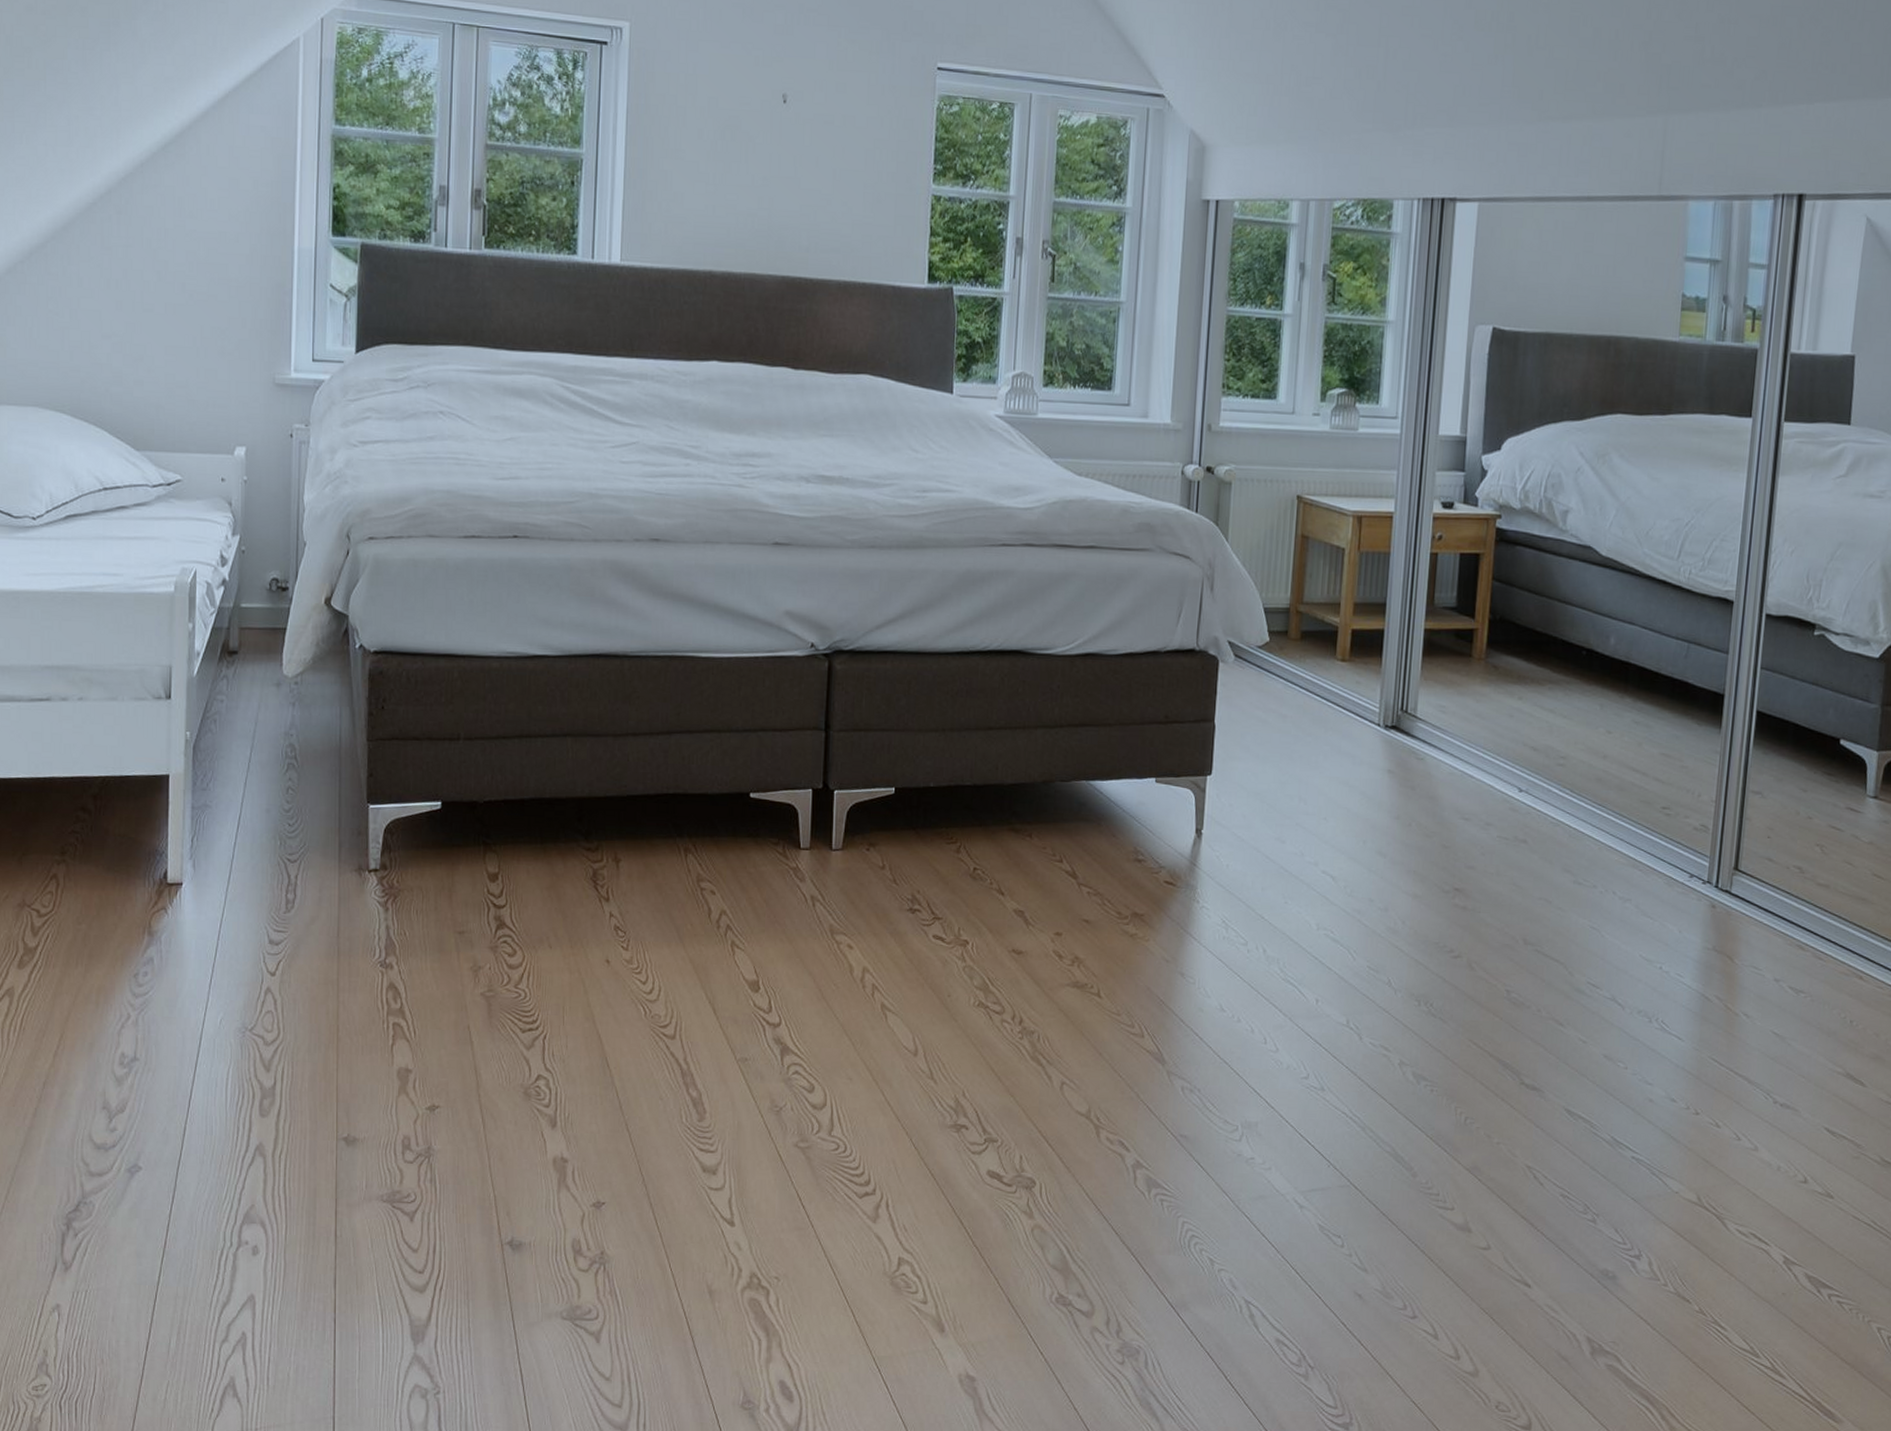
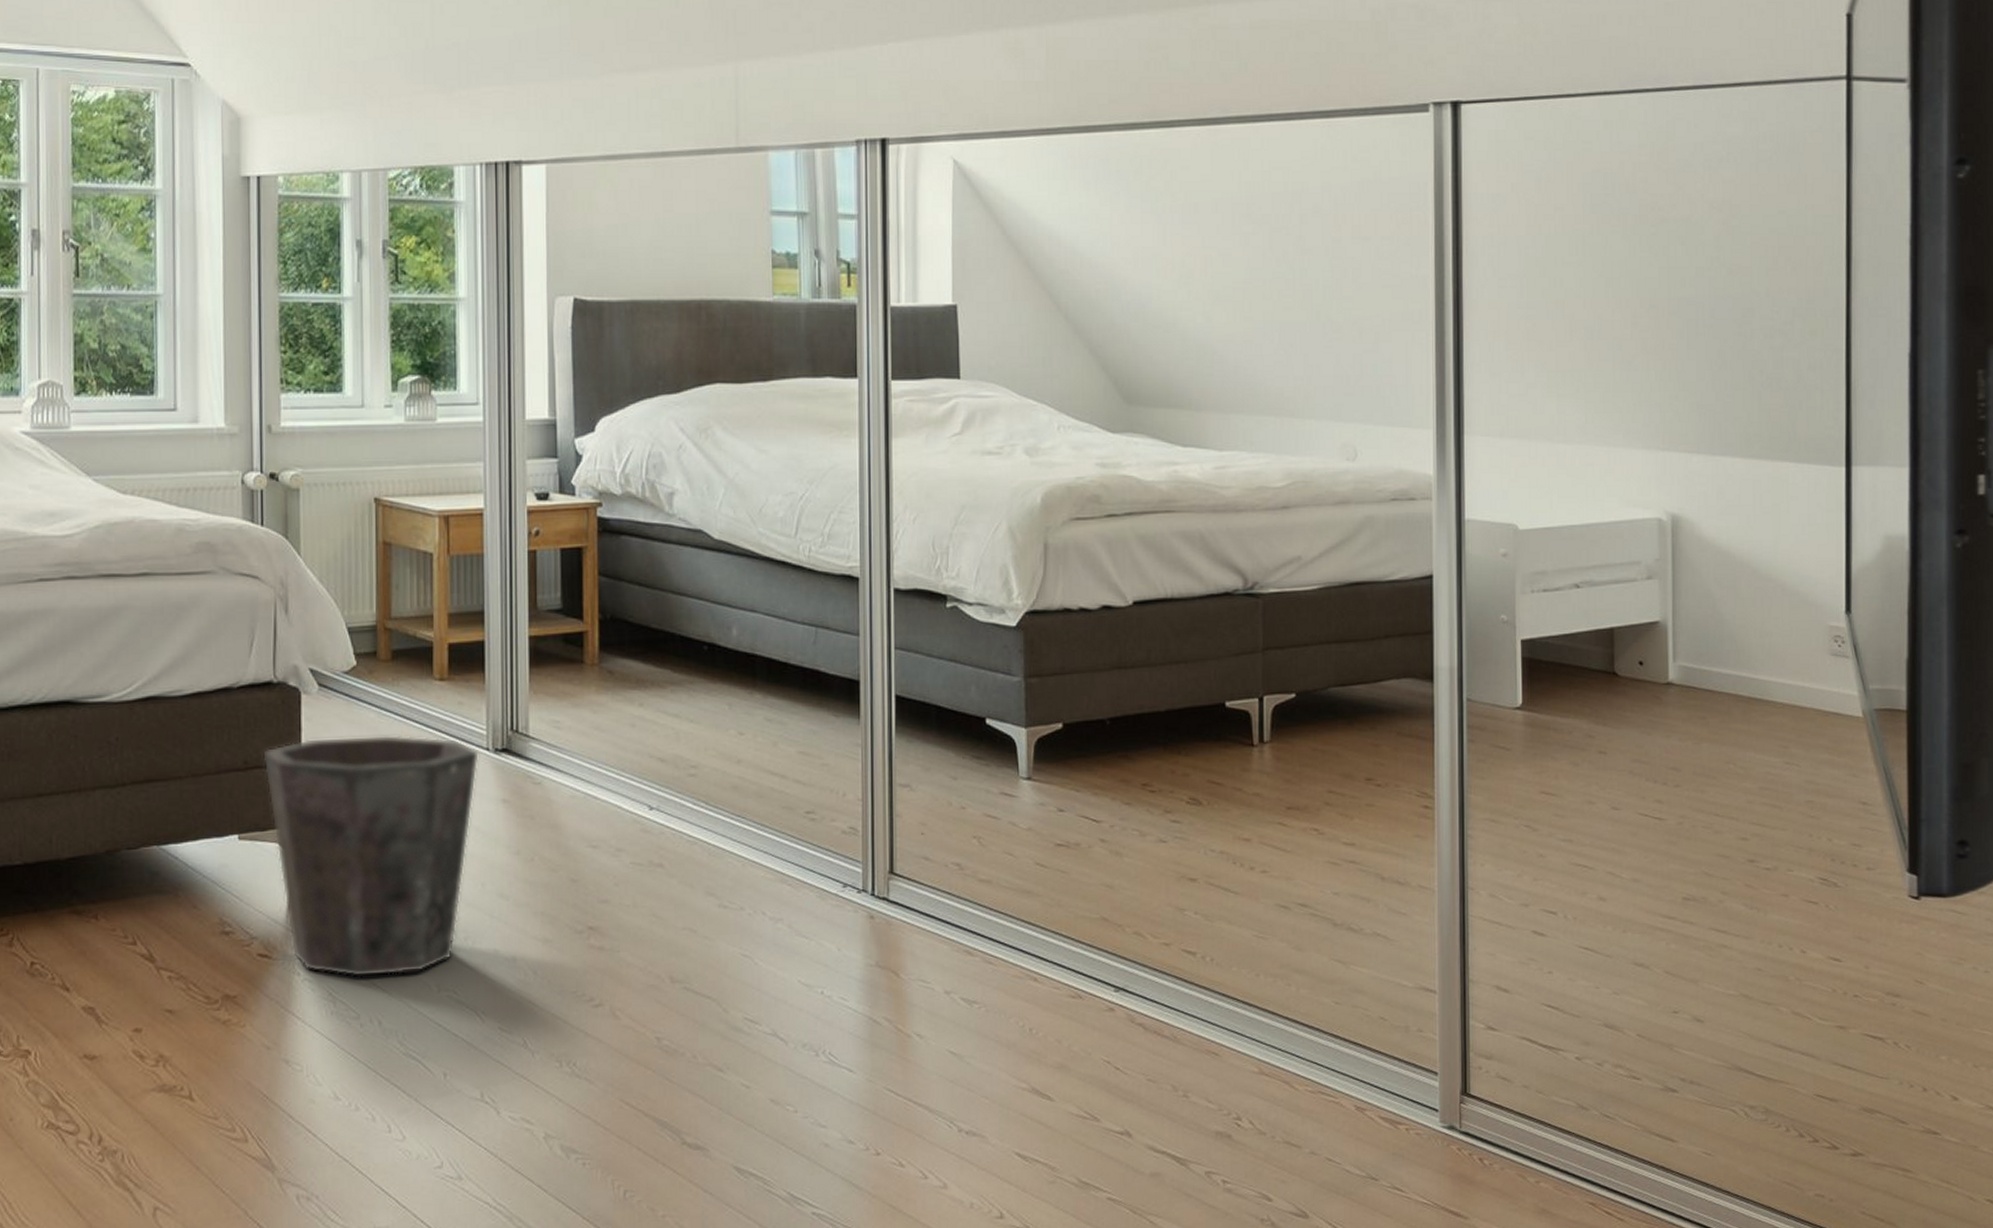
waste bin: none [1182,701,1370,912] -> present [263,734,479,978]

